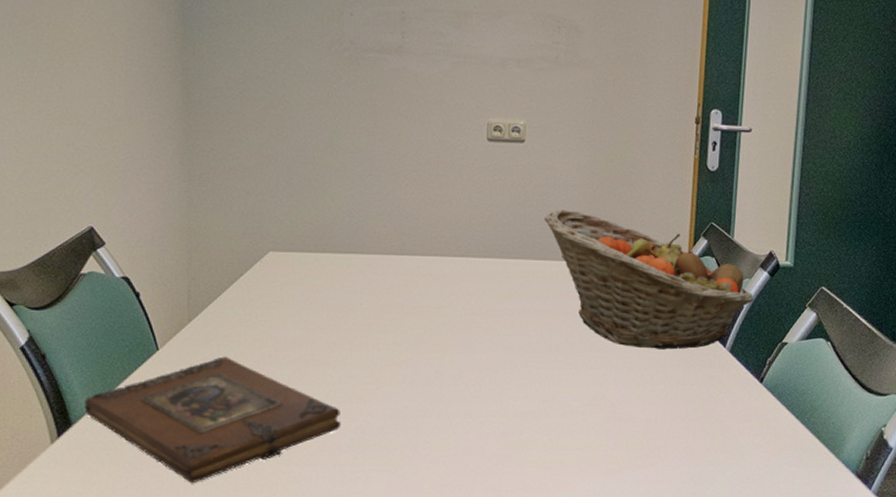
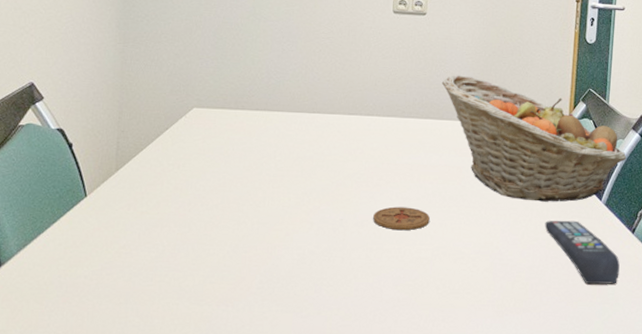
book: present [84,356,342,484] -> none [14,203,252,322]
coaster: none [472,356,534,383] -> present [373,206,430,231]
remote control: none [662,369,746,439] -> present [544,220,620,285]

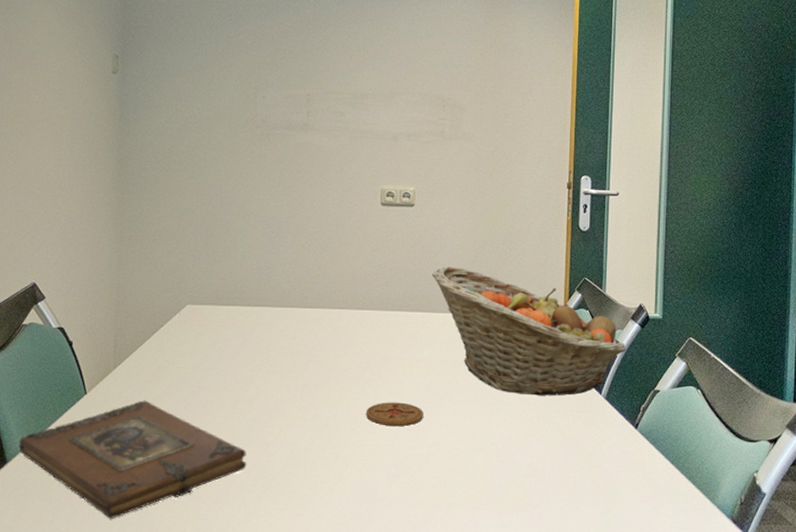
book: none [14,203,252,322] -> present [18,400,247,519]
remote control: present [544,220,620,285] -> none [542,415,623,483]

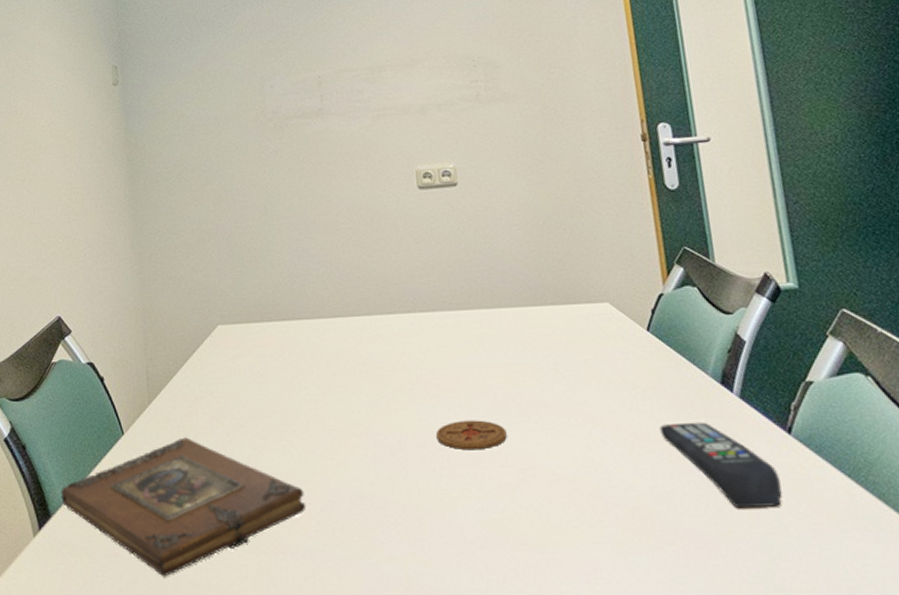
fruit basket: present [431,266,627,396] -> none [490,251,757,400]
remote control: none [542,415,623,483] -> present [659,422,782,509]

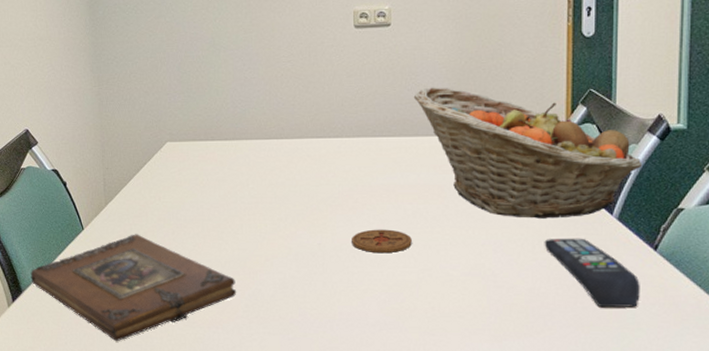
fruit basket: none [490,251,757,400] -> present [413,87,643,219]

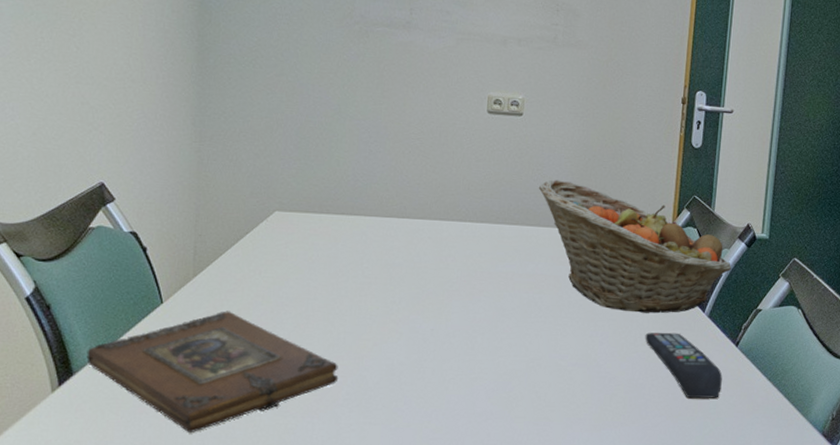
coaster: present [352,229,412,254] -> none [465,316,525,342]

